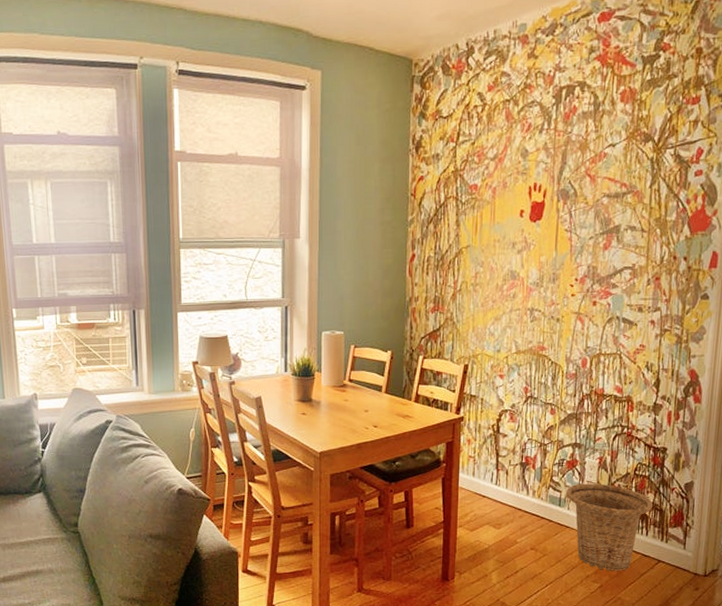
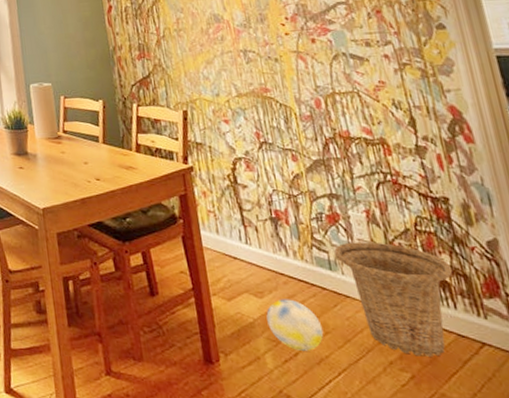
ball: none [499,529,542,569] -> present [266,299,324,351]

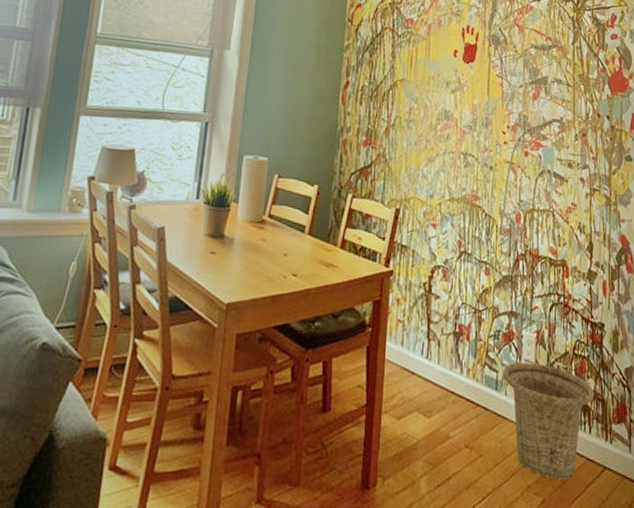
ball: present [266,299,324,351] -> none [429,419,478,475]

